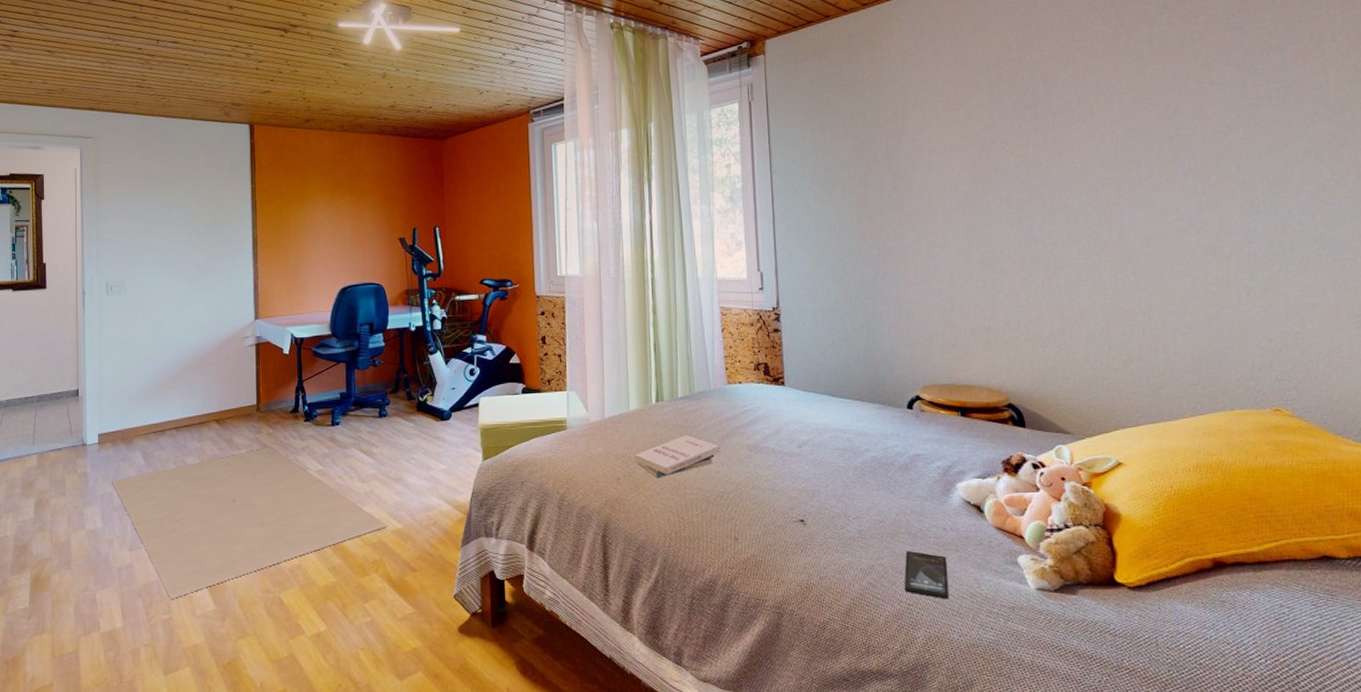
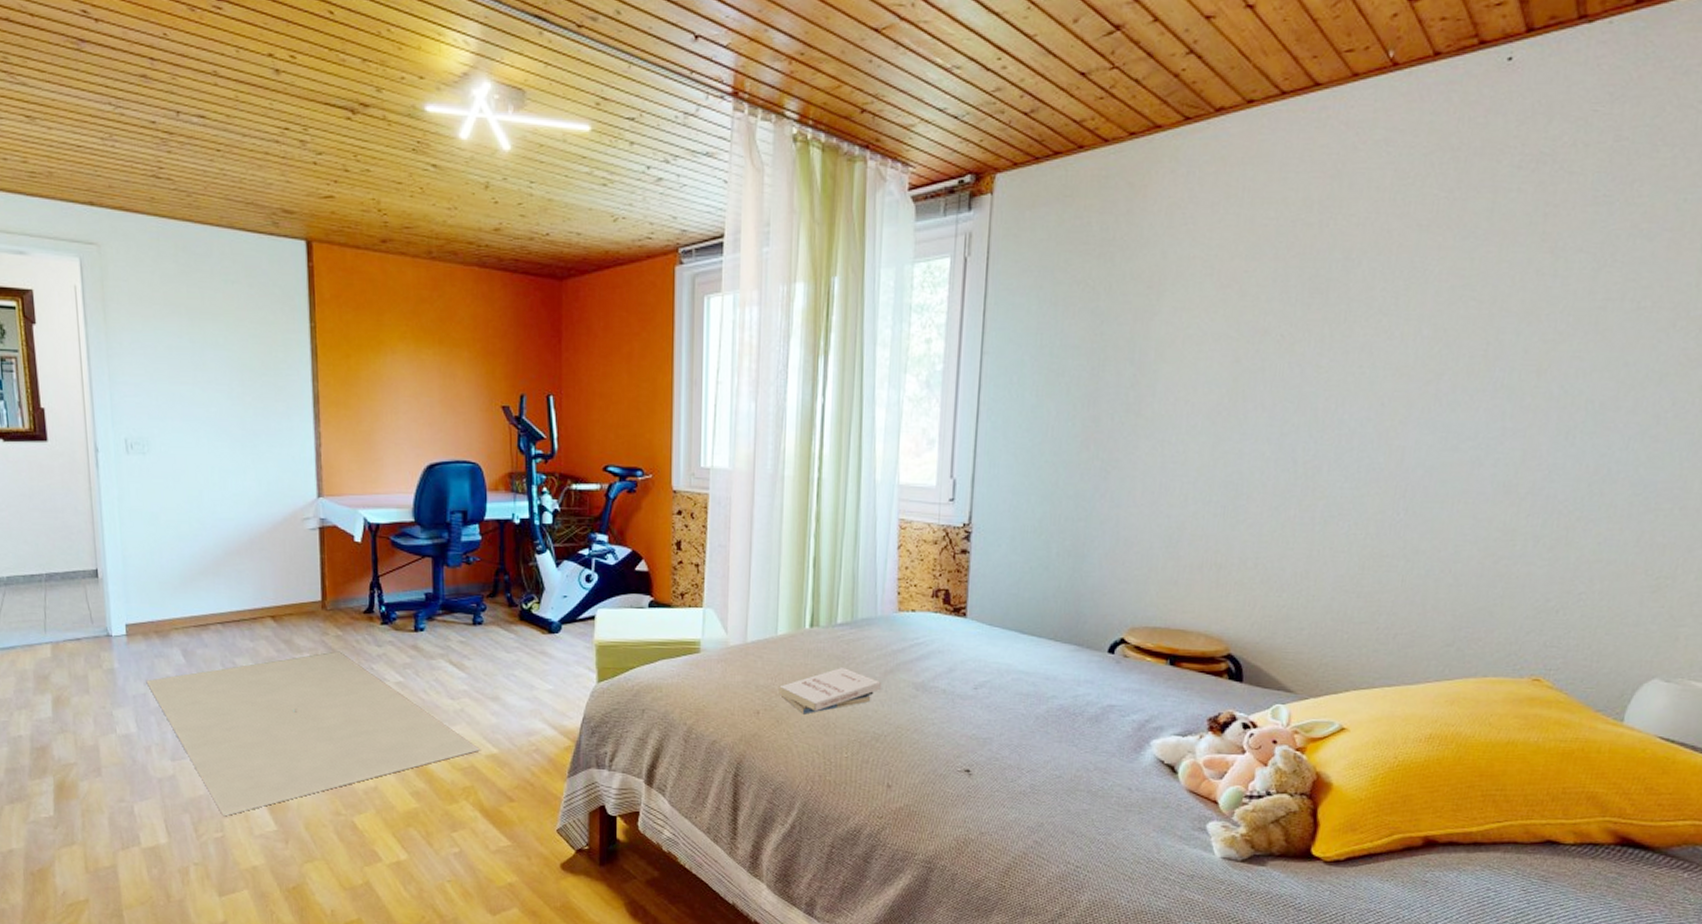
smartphone: present [904,551,949,599] -> none [1073,810,1127,863]

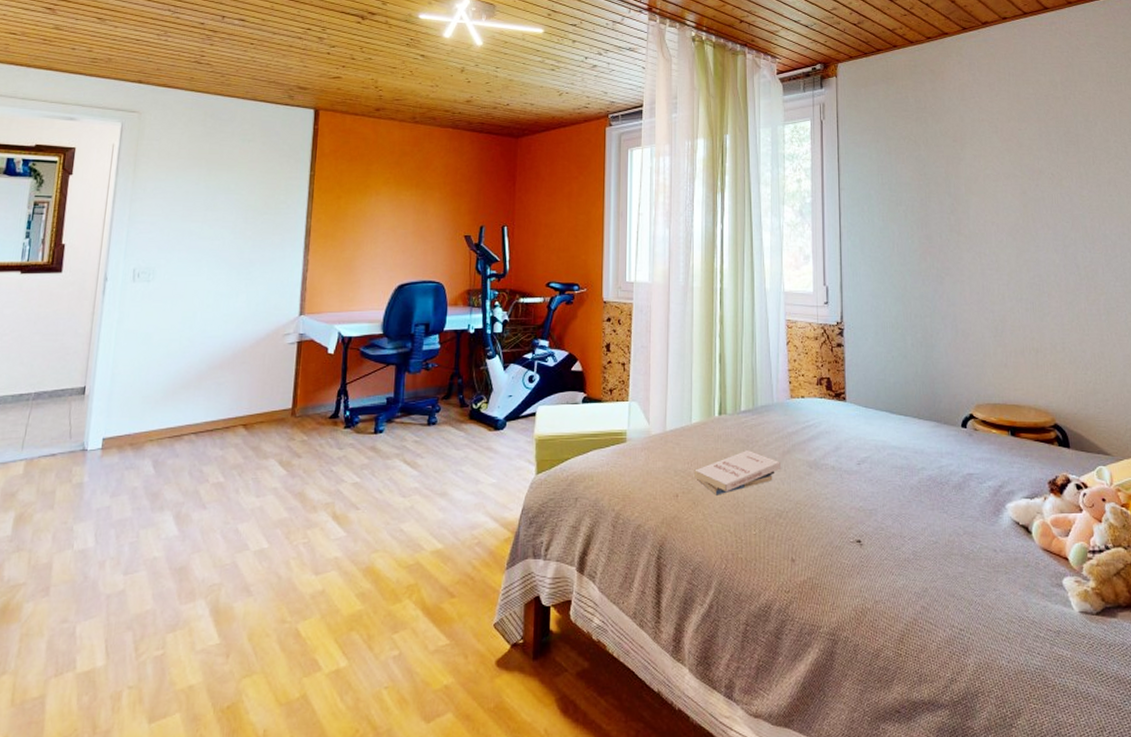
yoga mat: present [146,651,480,817] -> none [112,455,426,632]

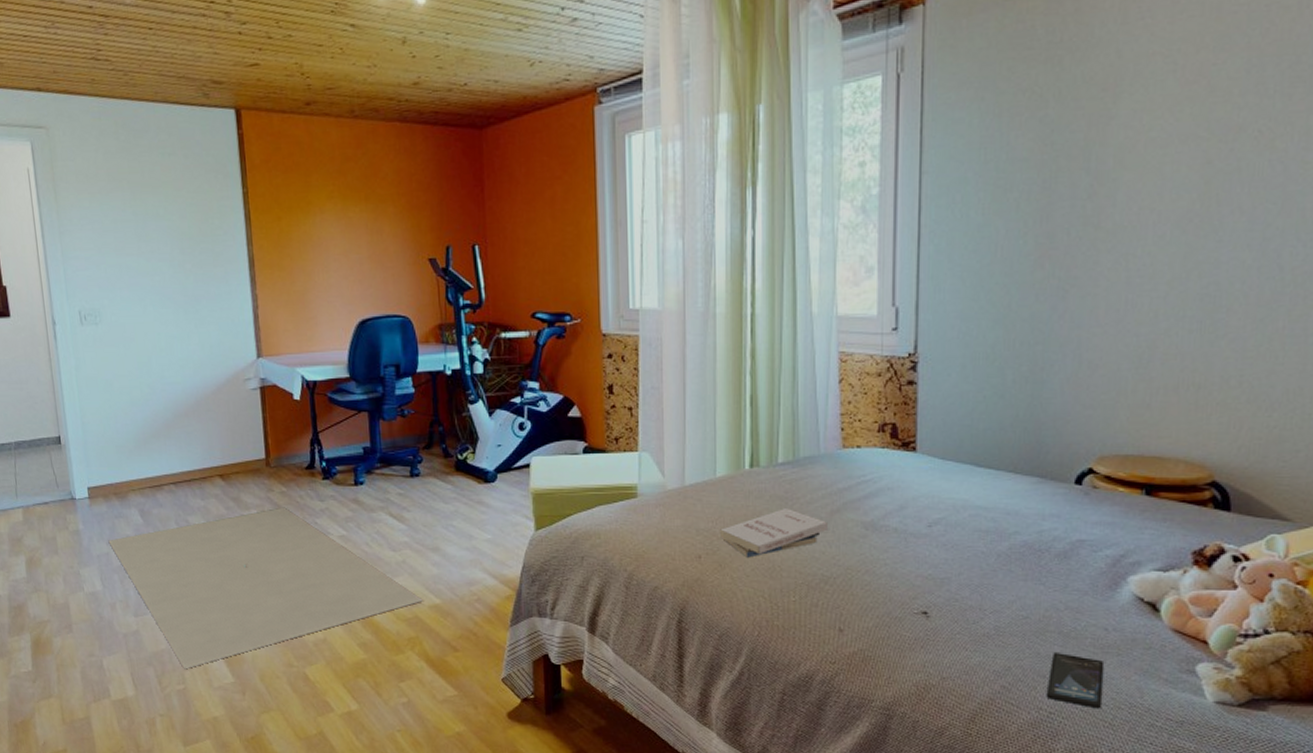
yoga mat: none [112,455,426,632] -> present [108,507,423,670]
smartphone: none [956,573,998,624] -> present [1046,653,1105,709]

